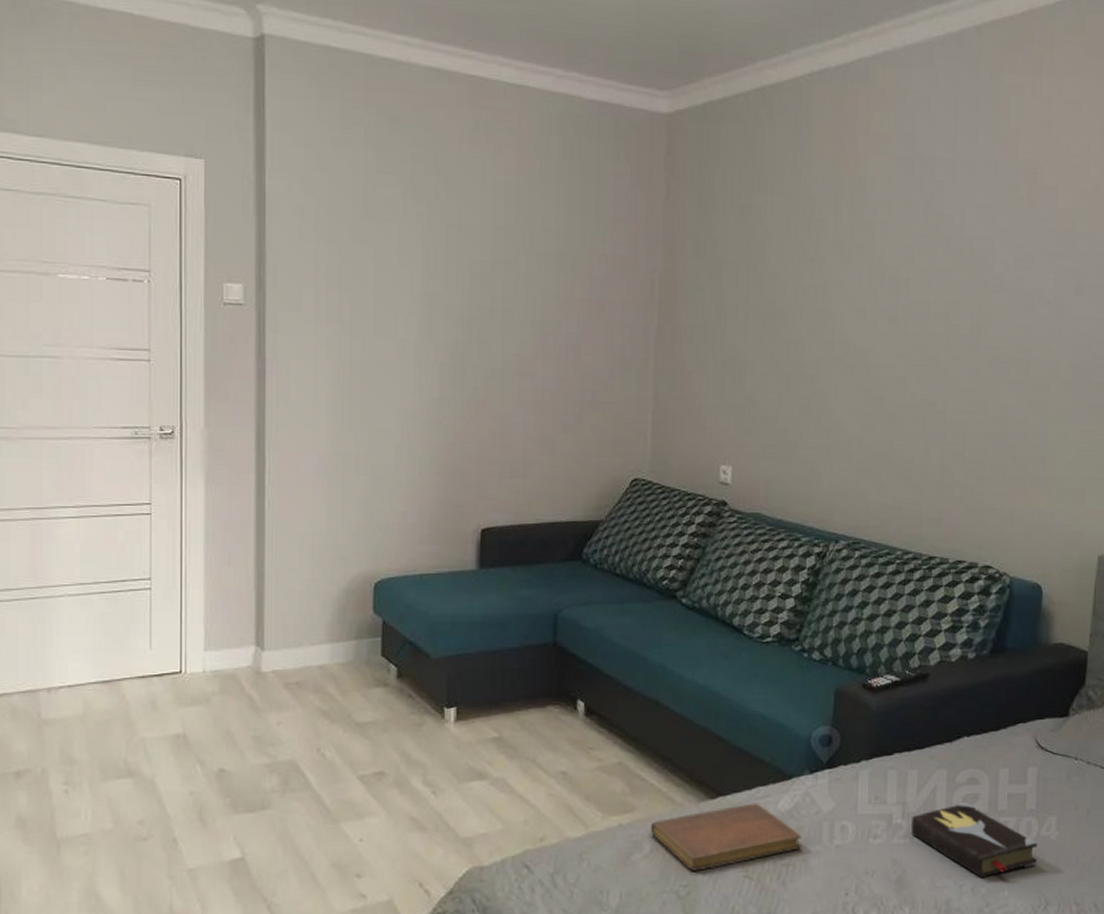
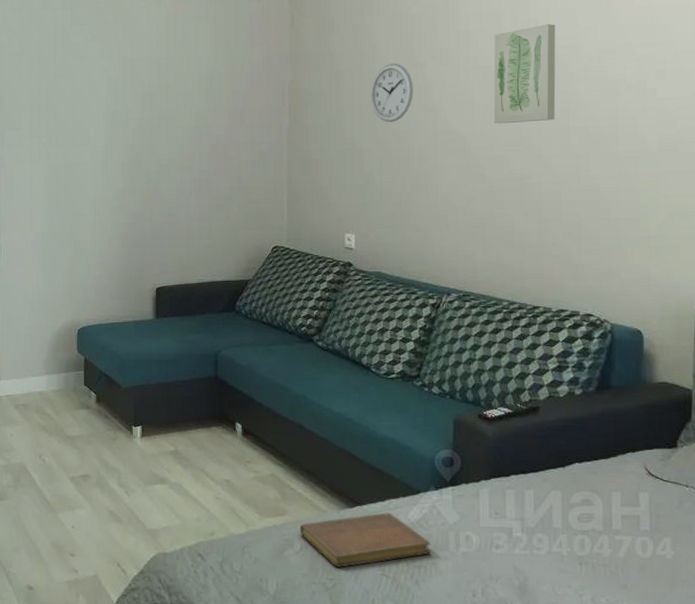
wall clock: none [758,256,809,330] -> present [371,64,413,123]
wall art: none [898,221,972,339] -> present [494,24,556,124]
hardback book: present [911,801,1038,877] -> none [531,520,654,589]

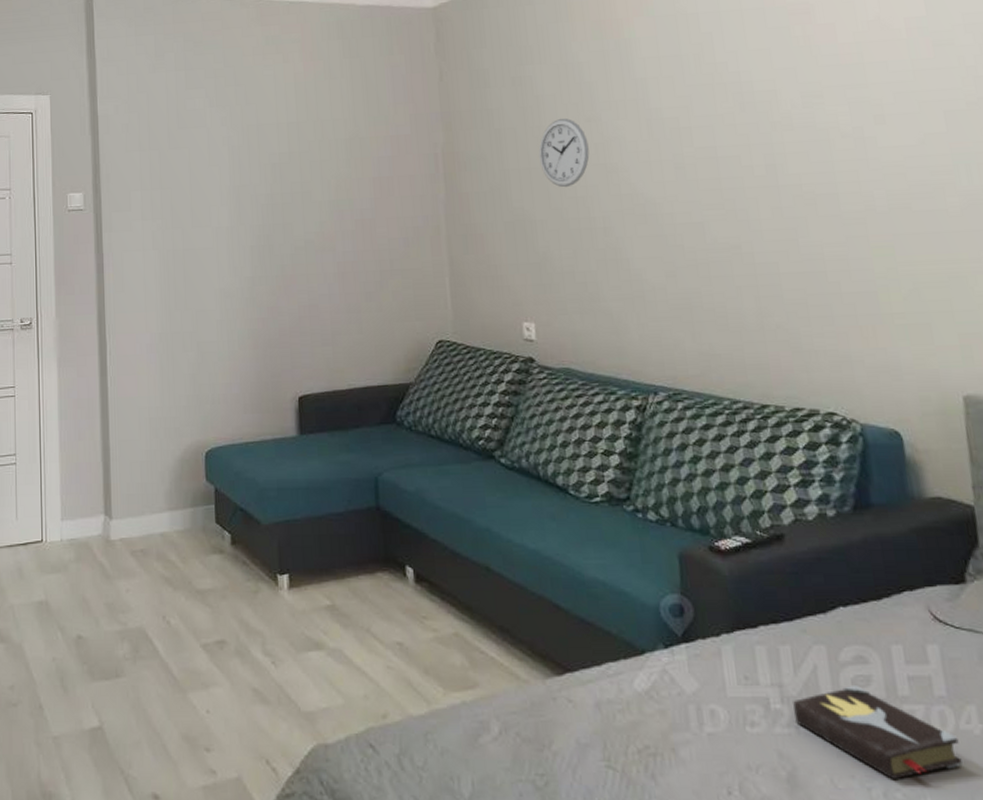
notebook: present [299,512,432,567] -> none [495,681,668,758]
wall art: present [494,24,556,124] -> none [677,66,761,185]
hardback book: none [531,520,654,589] -> present [793,684,963,779]

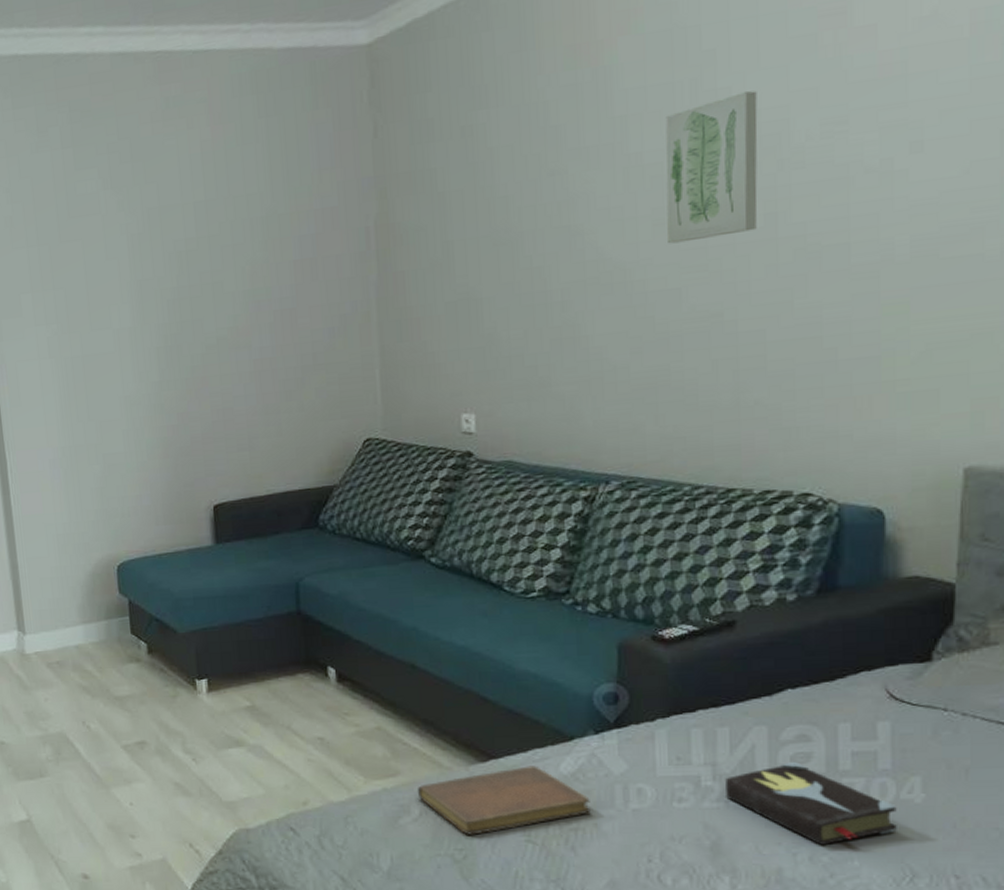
notebook: none [495,681,668,758] -> present [417,765,592,835]
wall clock: present [538,119,590,188] -> none [489,173,550,258]
wall art: none [677,66,761,185] -> present [665,90,758,244]

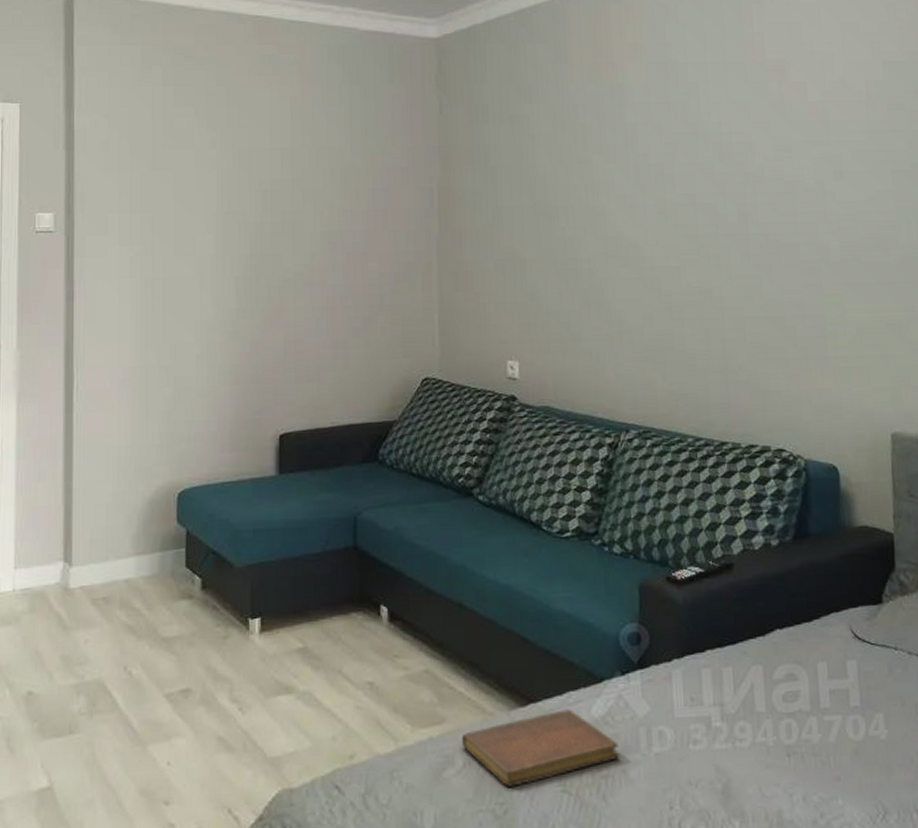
wall art: present [665,90,758,244] -> none [664,118,733,230]
hardback book: present [725,761,897,845] -> none [731,700,869,784]

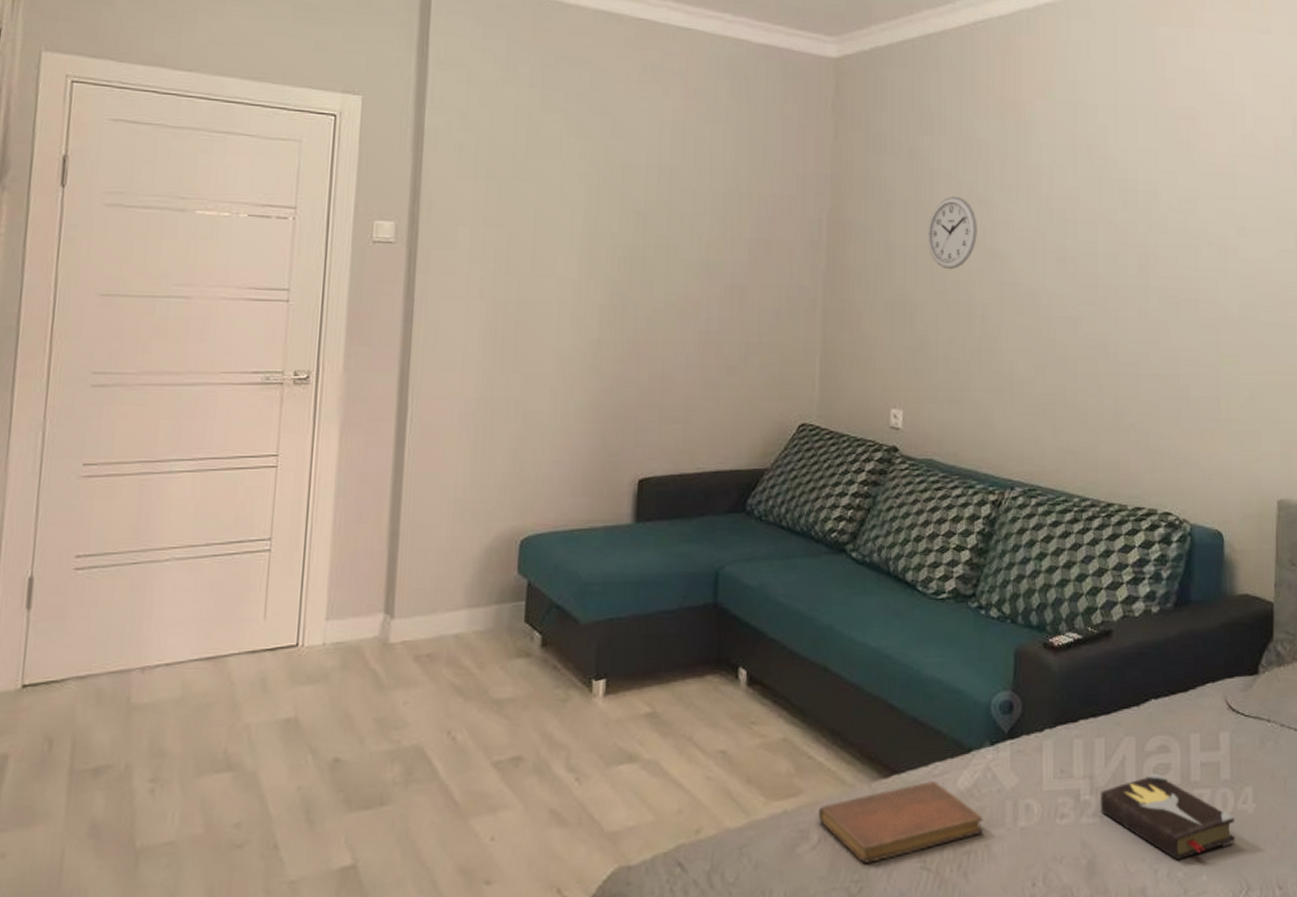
wall clock: none [531,159,579,228] -> present [927,197,977,270]
hardback book: none [731,700,869,784] -> present [1101,772,1235,860]

